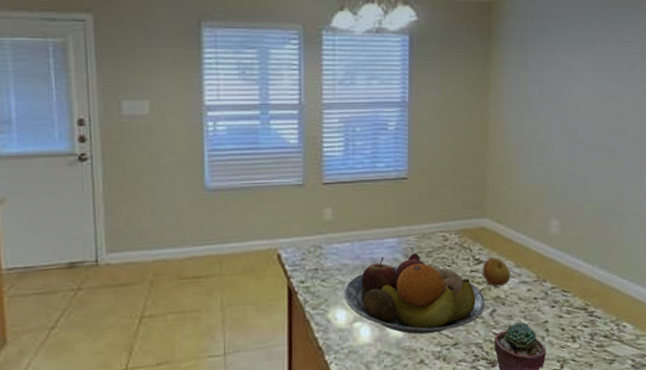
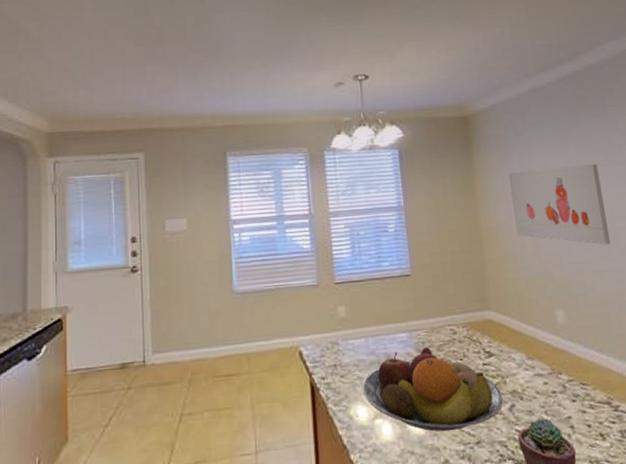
apple: present [482,257,511,288] -> none [494,349,525,381]
wall art: none [525,68,621,156] -> present [509,163,610,245]

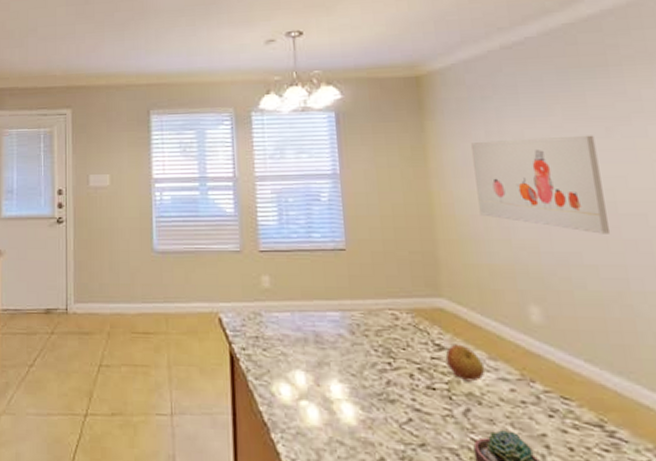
fruit bowl: present [362,347,504,432] -> none [286,330,457,427]
apple: none [494,349,525,381] -> present [445,344,486,382]

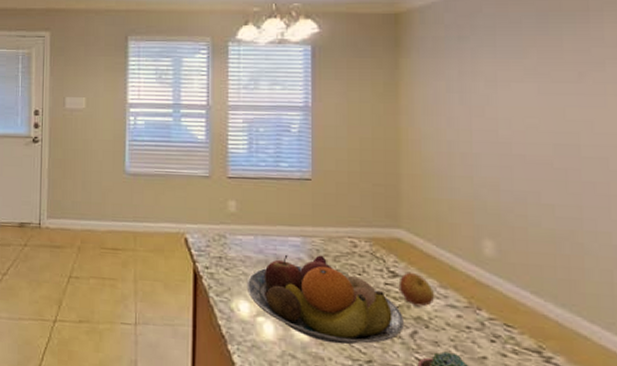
fruit bowl: none [286,330,457,427] -> present [246,254,405,345]
wall art: present [471,135,609,234] -> none [444,79,569,176]

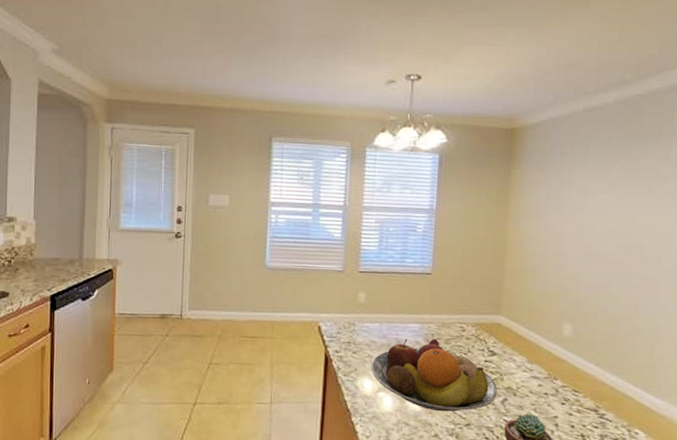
apple: present [398,272,435,307] -> none [495,351,523,379]

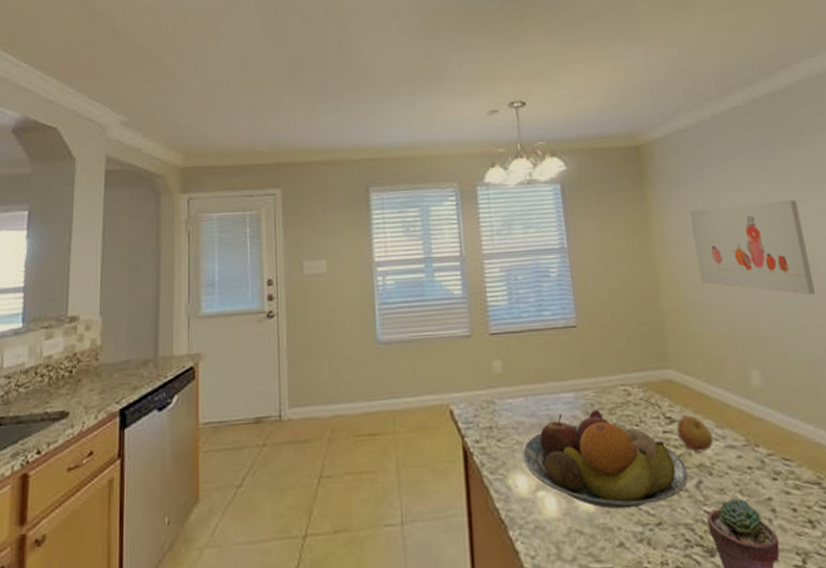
apple: none [495,351,523,379] -> present [676,415,714,453]
wall art: none [541,190,638,271] -> present [690,199,815,295]

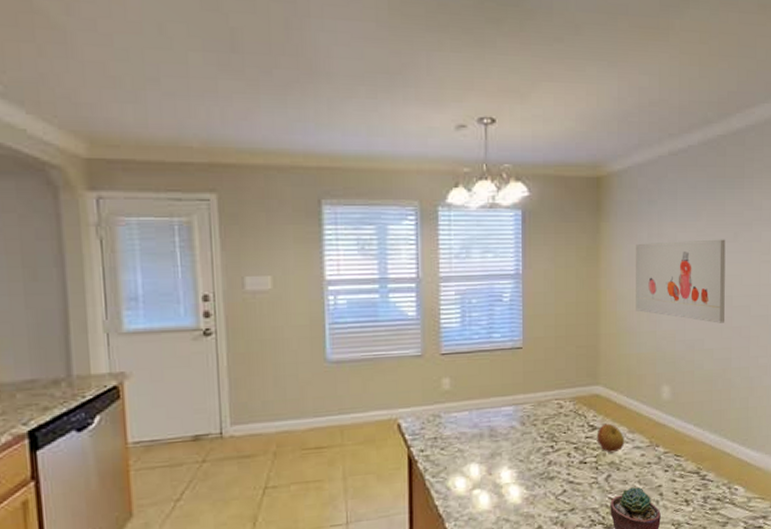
fruit bowl: present [521,409,689,510] -> none [462,420,601,501]

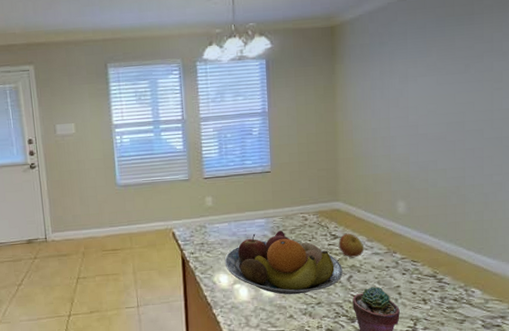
fruit bowl: none [462,420,601,501] -> present [224,230,344,295]
wall art: present [636,239,726,323] -> none [369,71,457,146]

